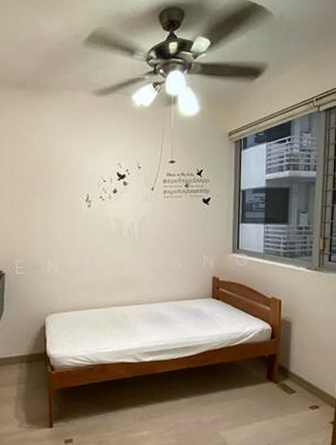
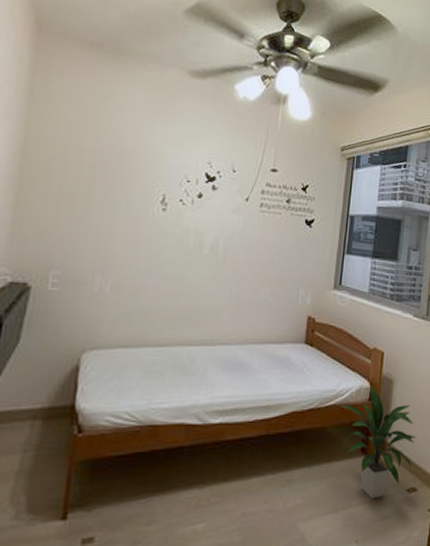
indoor plant: none [246,325,316,414] -> present [340,383,417,499]

